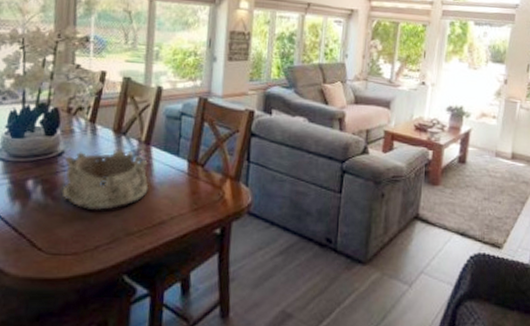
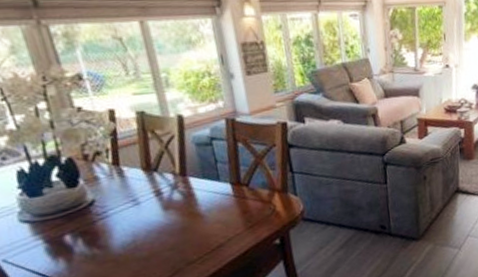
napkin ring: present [61,149,149,210] -> none [98,186,198,250]

